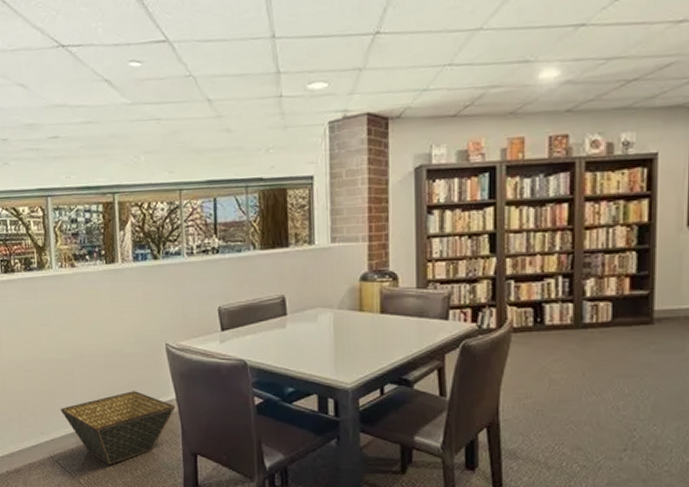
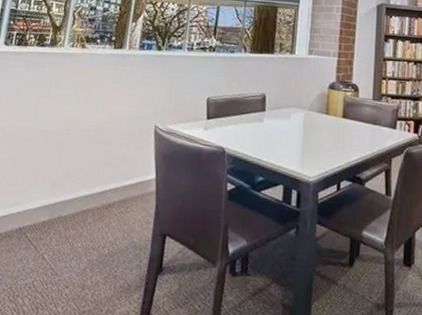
basket: present [60,391,176,466] -> none [40,167,154,242]

